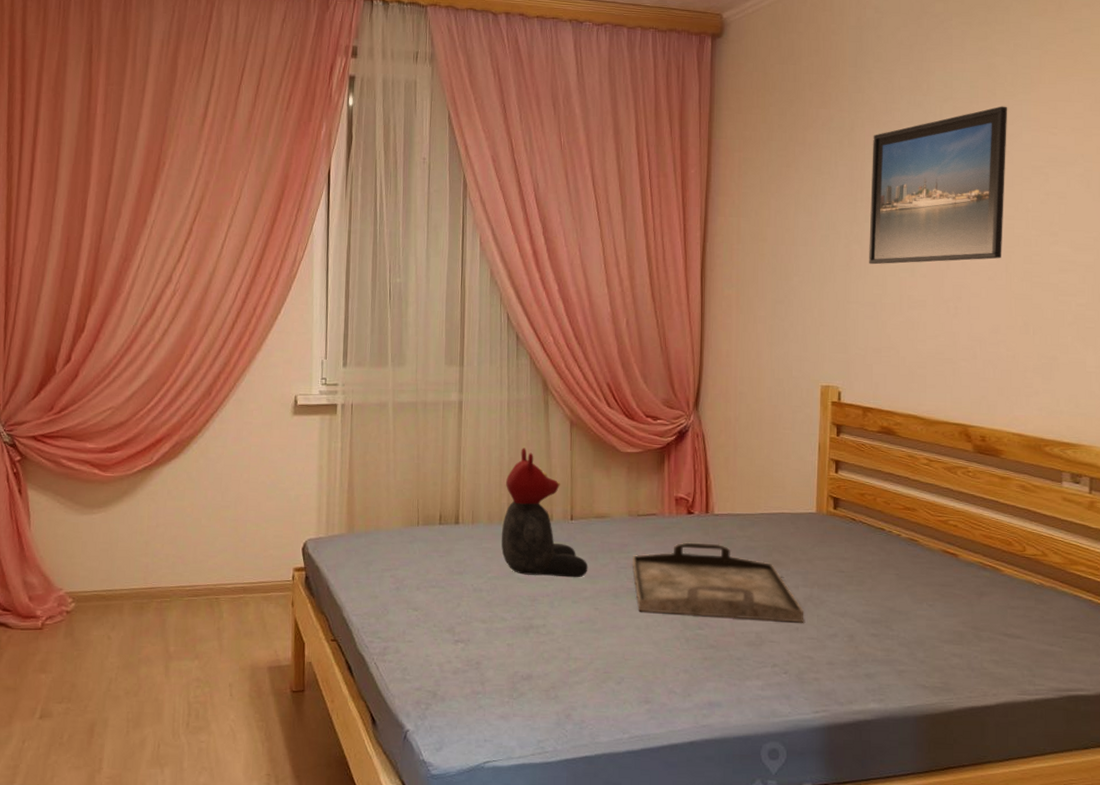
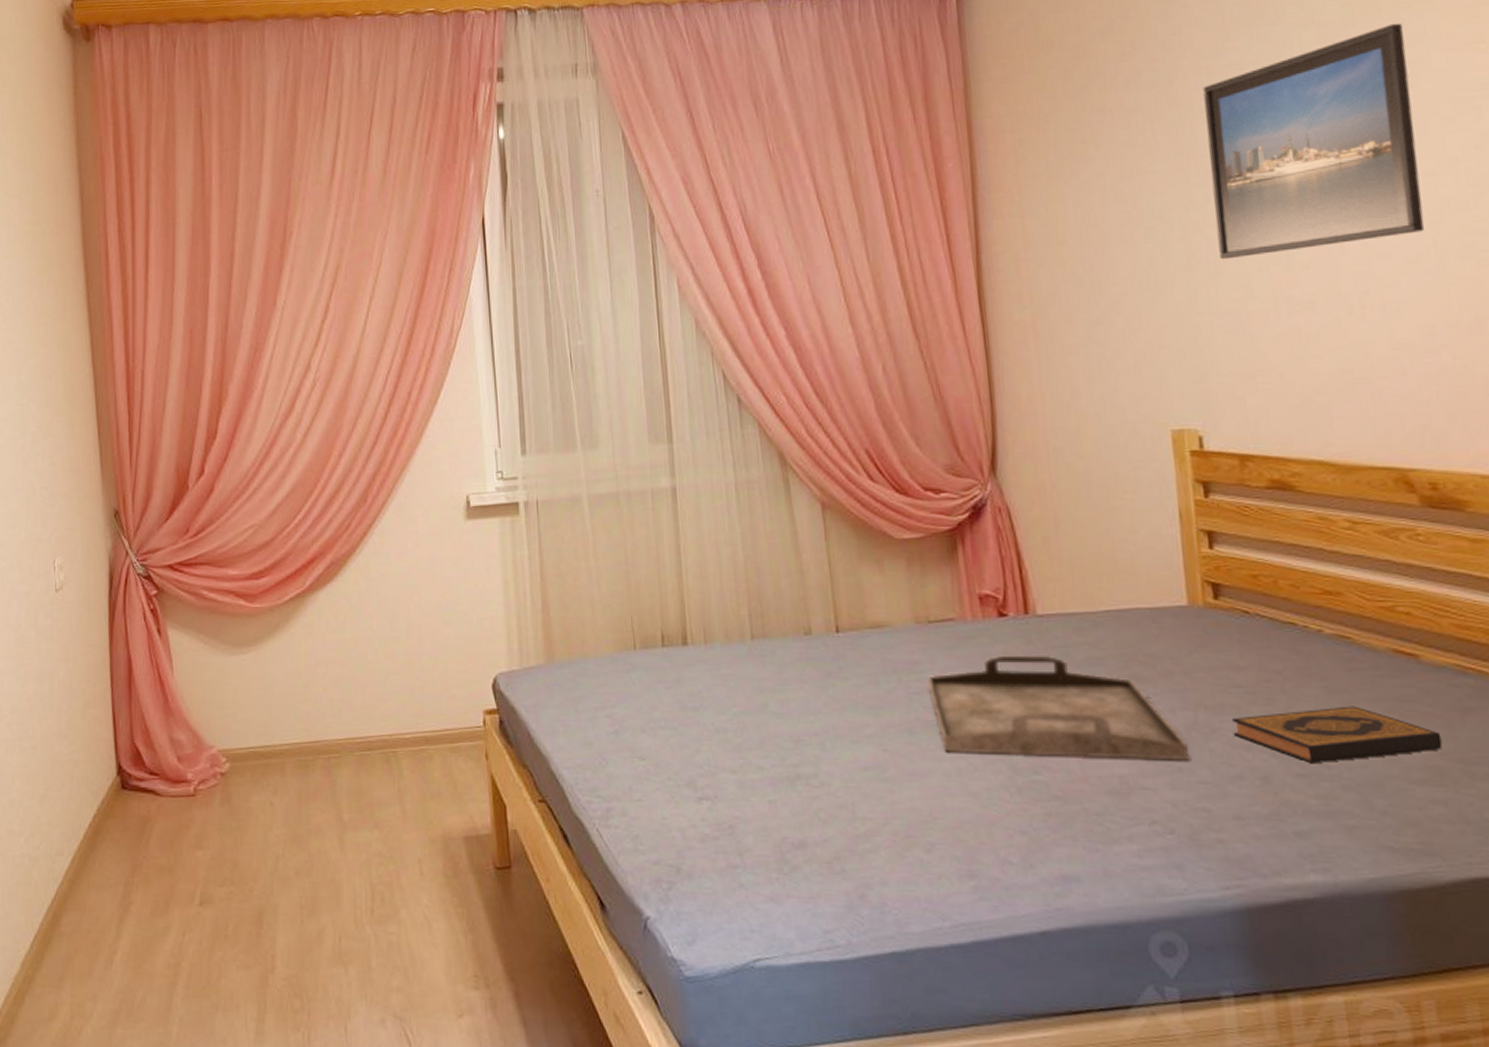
teddy bear: present [501,448,588,578] -> none [744,541,868,710]
hardback book: none [834,588,965,627] -> present [1231,706,1443,764]

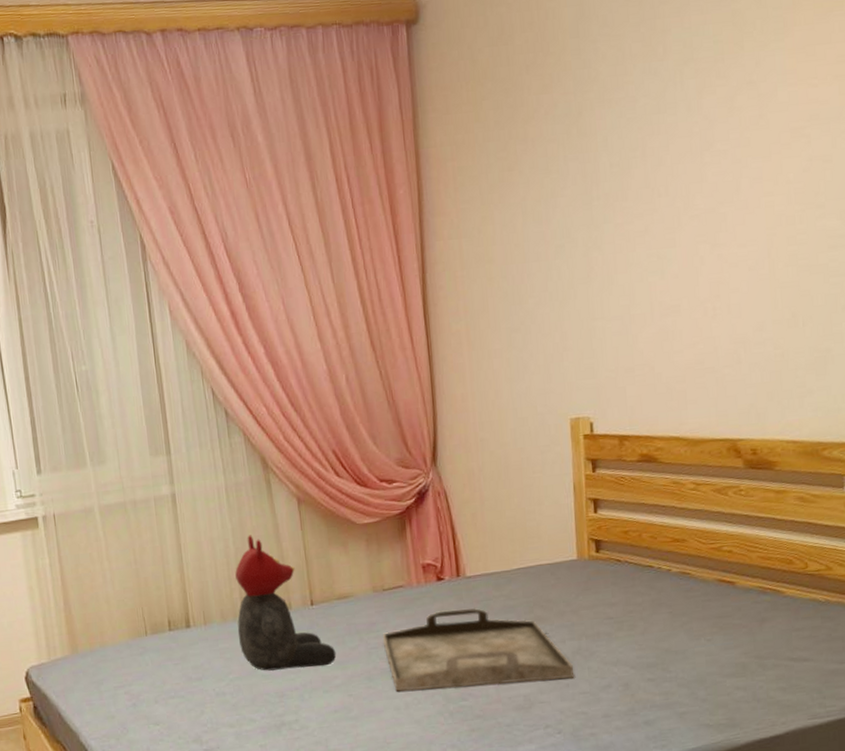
teddy bear: none [744,541,868,710] -> present [235,535,337,671]
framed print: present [1202,23,1425,260] -> none [605,60,763,272]
hardback book: present [1231,706,1443,764] -> none [604,624,746,671]

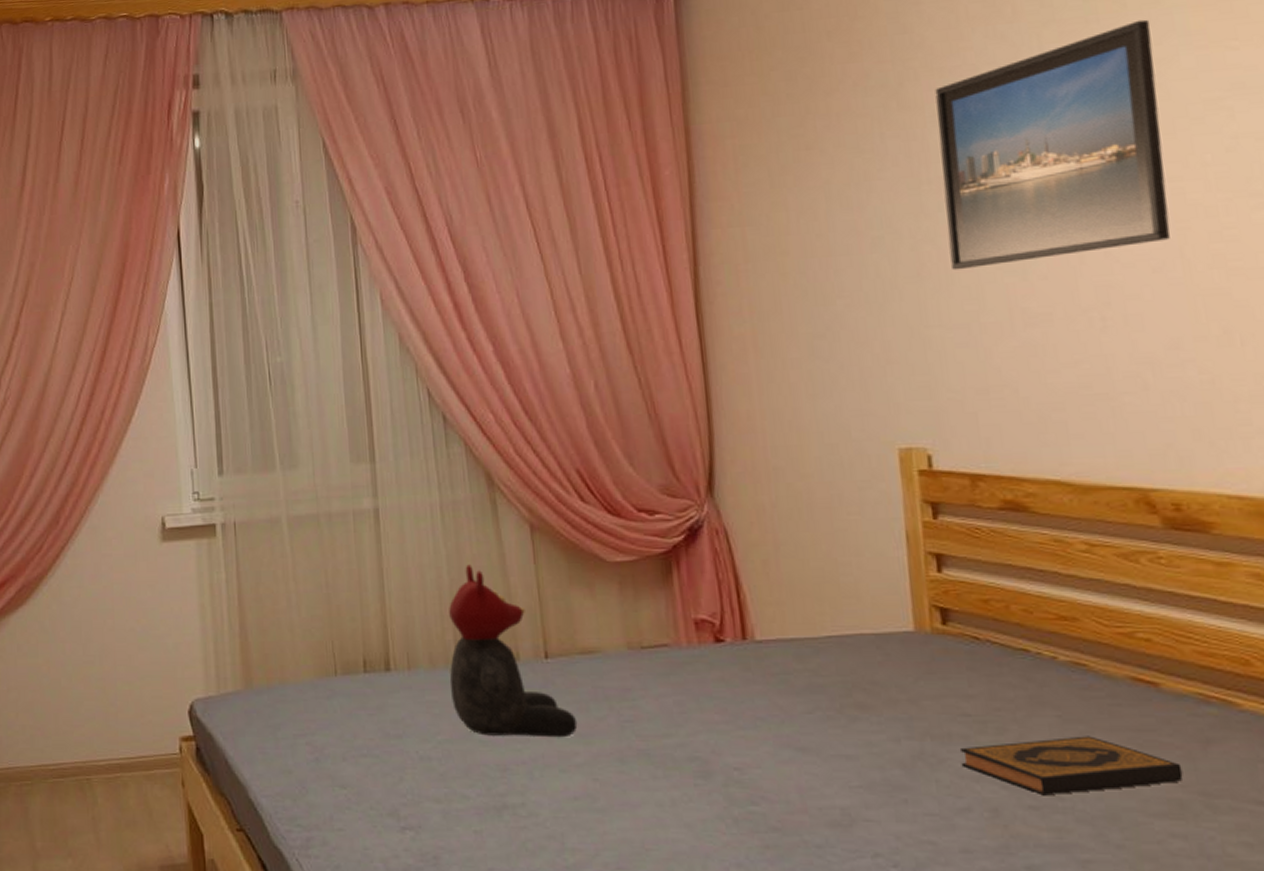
serving tray: present [382,607,574,692] -> none [639,682,915,792]
hardback book: none [604,624,746,671] -> present [959,736,1183,796]
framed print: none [605,60,763,272] -> present [935,19,1171,271]

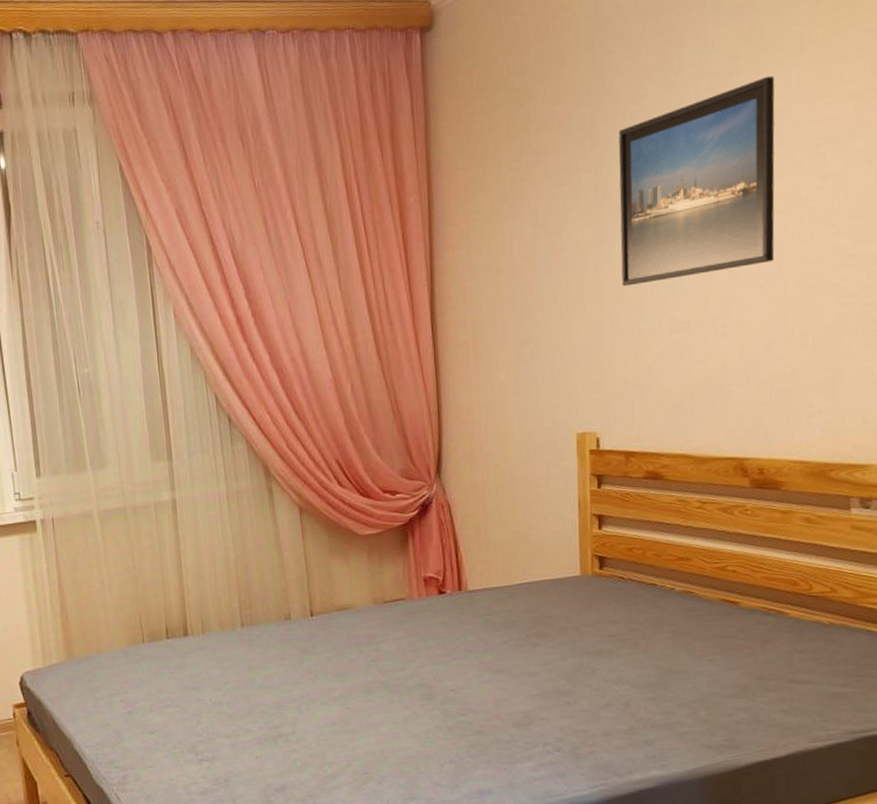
teddy bear: present [449,564,578,738] -> none [235,543,335,682]
hardback book: present [959,736,1183,796] -> none [606,644,749,690]

